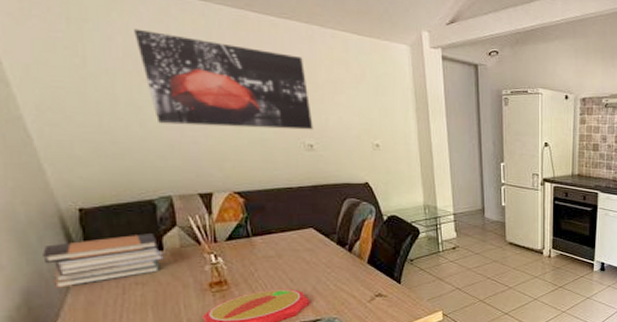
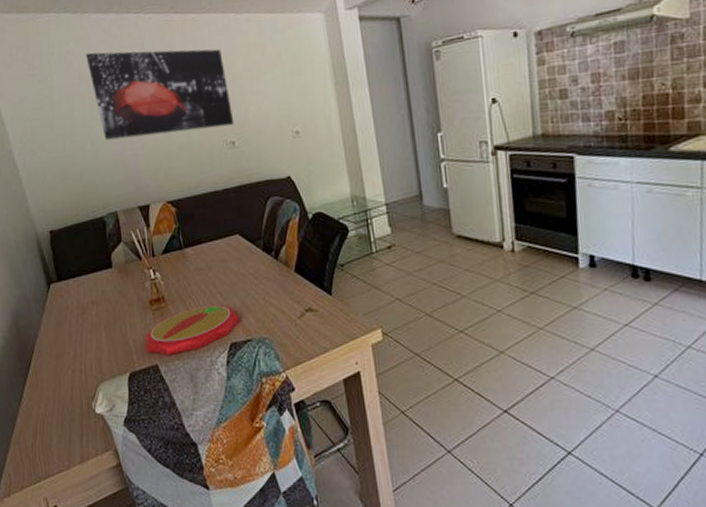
book stack: present [43,233,164,288] -> none [26,251,113,309]

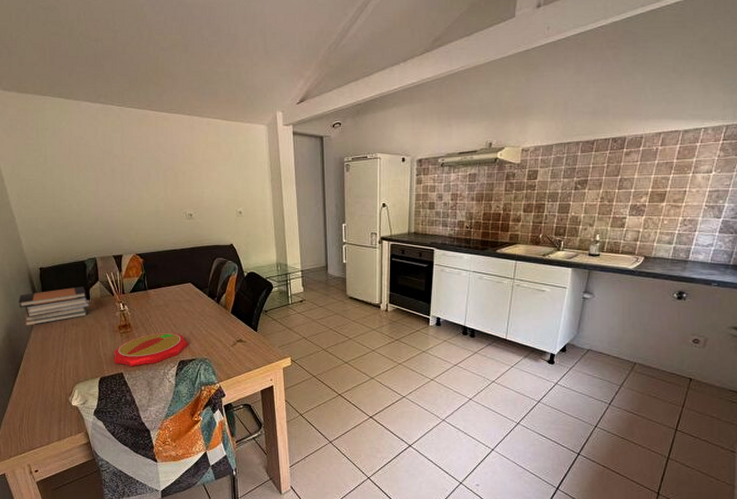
book stack: none [26,251,113,309] -> present [18,286,90,326]
wall art: present [86,49,234,141] -> none [76,132,193,203]

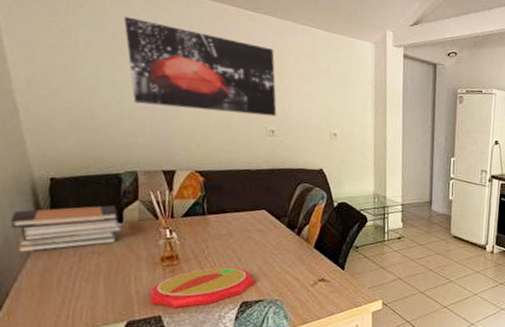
wall art: none [76,132,193,203] -> present [124,16,277,117]

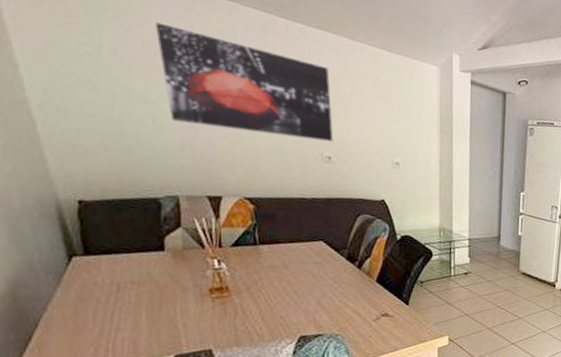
book stack: present [11,205,122,253] -> none [35,232,164,281]
plate: present [149,266,255,308] -> none [198,299,314,342]

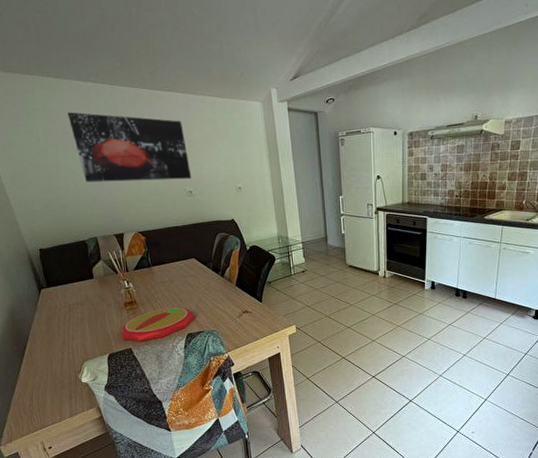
plate: none [198,299,314,342] -> present [121,307,195,342]

